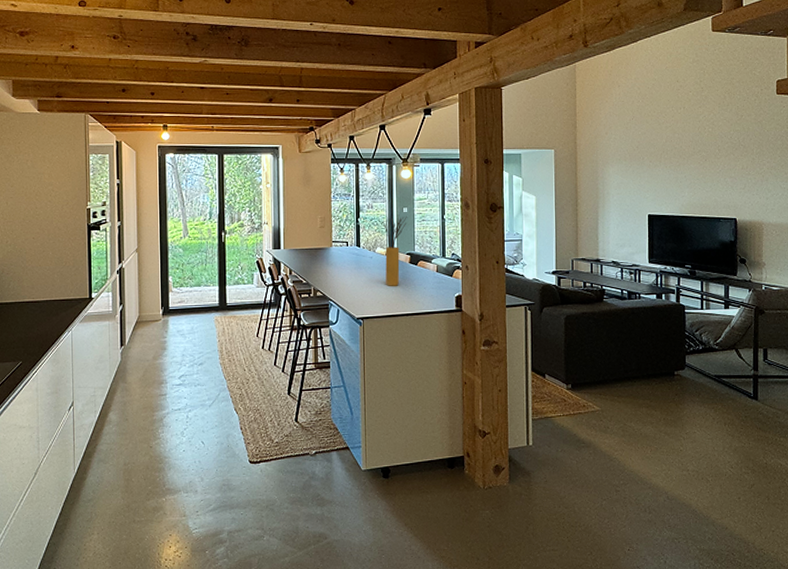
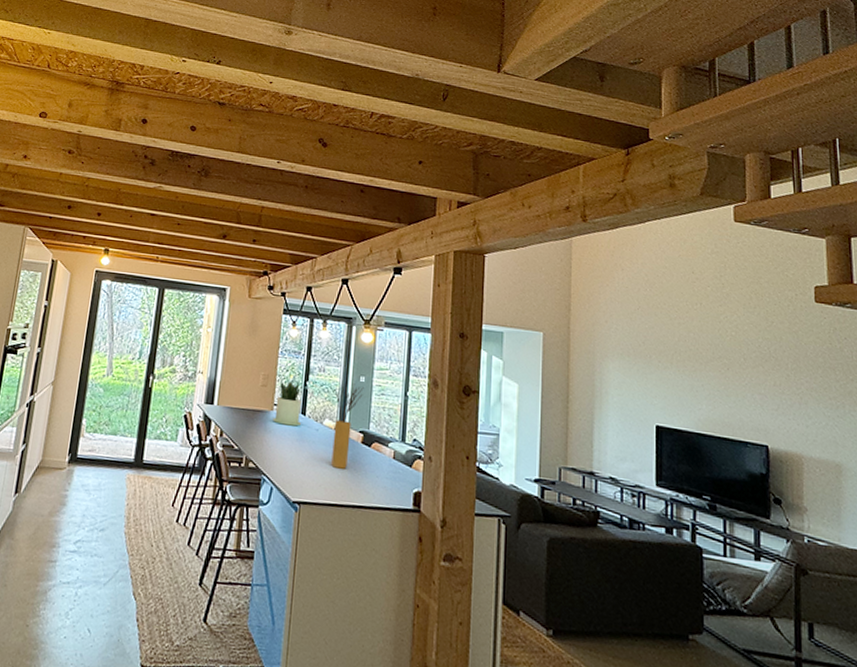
planter: none [333,220,357,258] -> present [273,380,301,427]

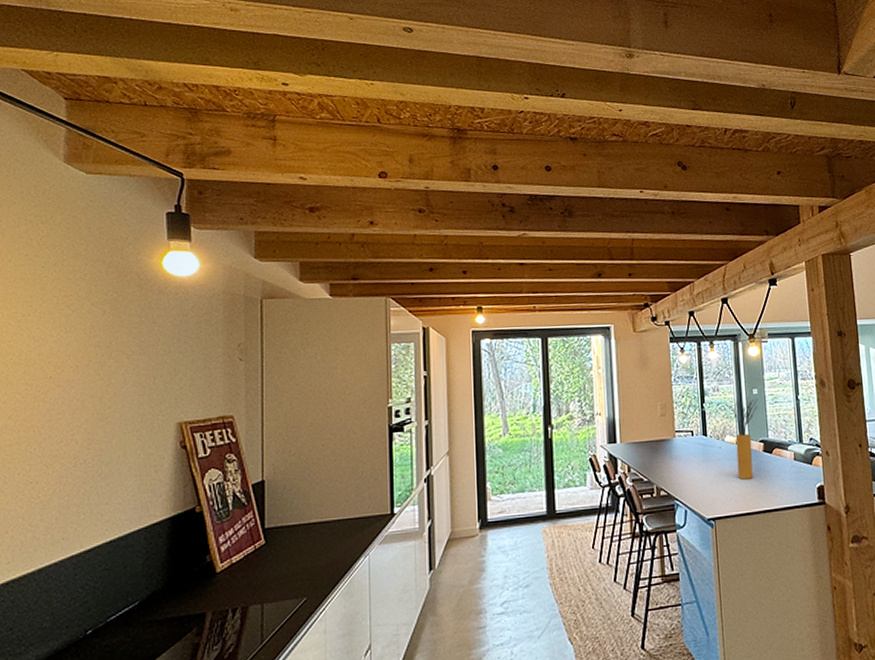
planter: present [273,380,301,427] -> none [676,406,704,450]

